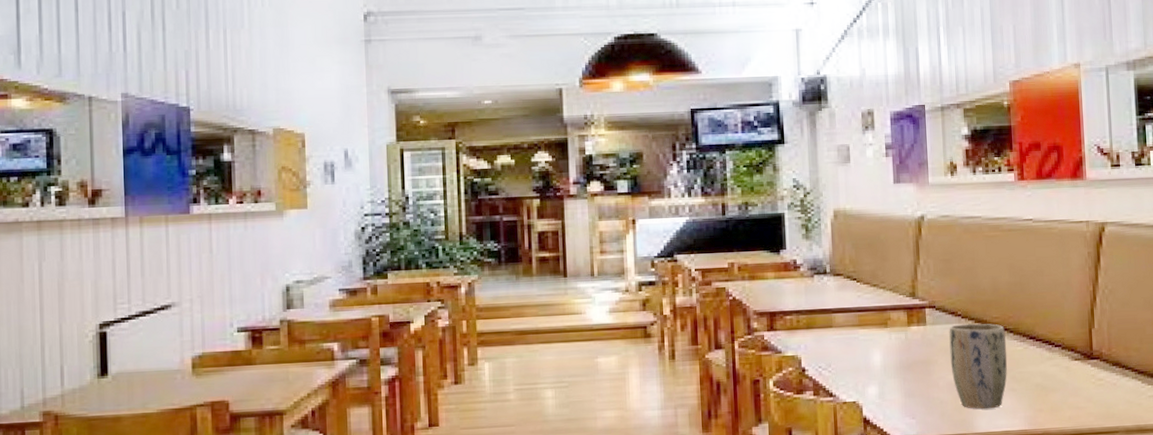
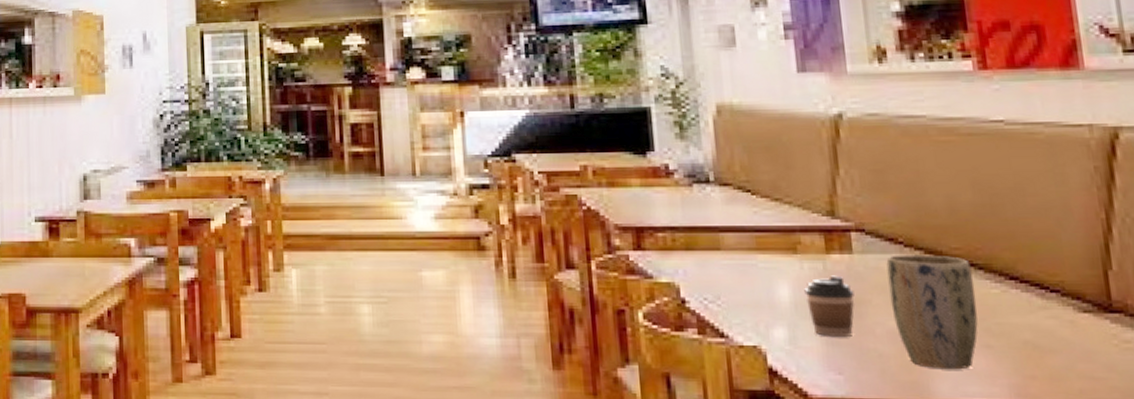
coffee cup: none [891,343,926,391] -> present [804,275,855,338]

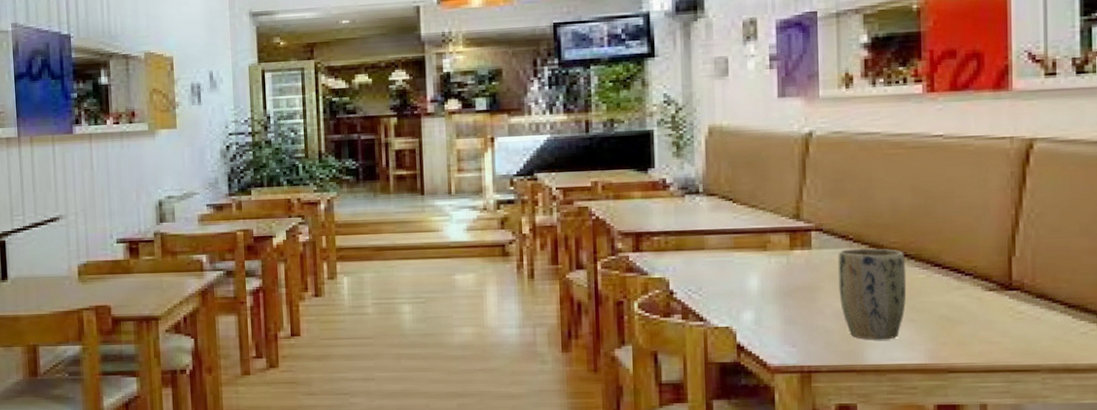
coffee cup: present [804,275,855,338] -> none [770,267,810,318]

